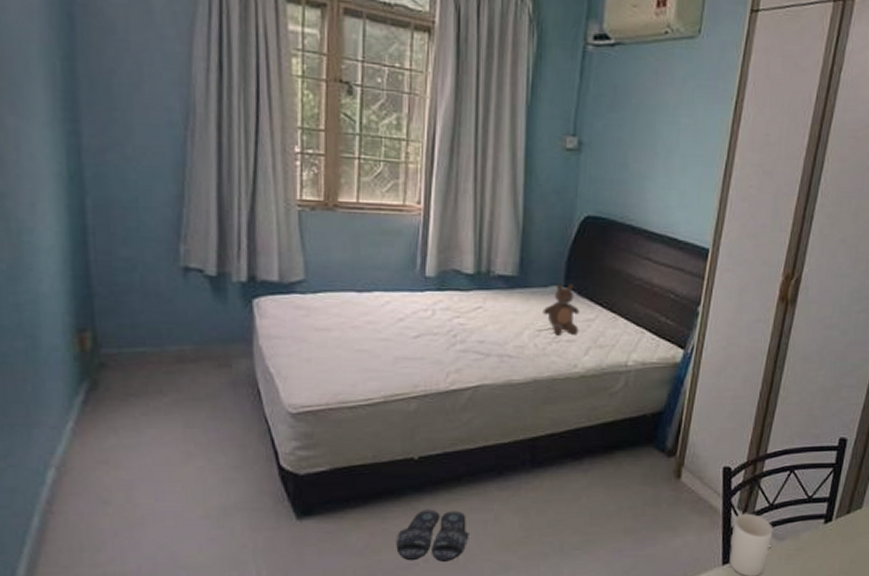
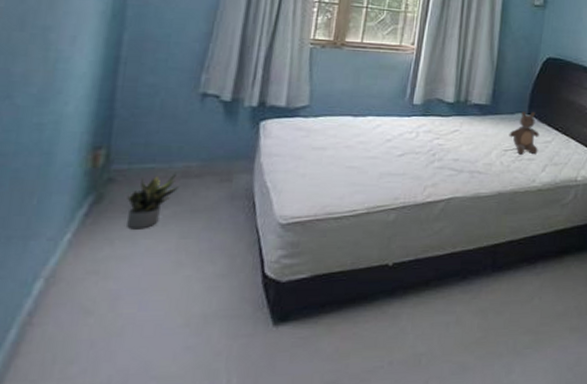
potted plant: none [123,356,175,418] -> present [127,172,178,230]
slippers: present [396,510,469,562] -> none [364,313,433,364]

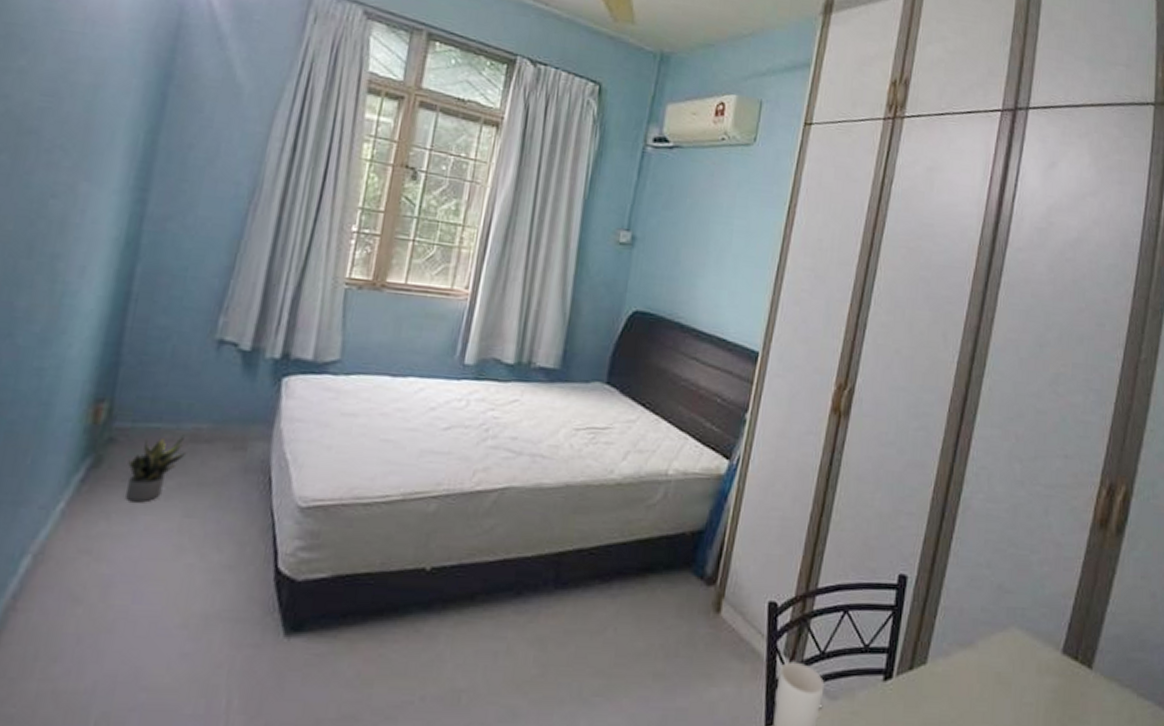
teddy bear: present [509,112,539,155] -> none [581,380,621,436]

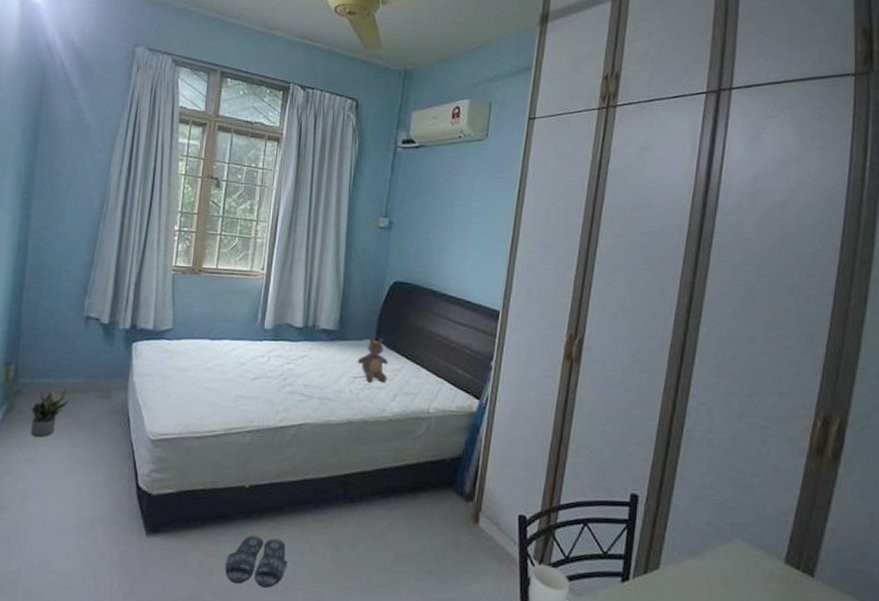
slippers: none [391,633,476,701] -> present [225,535,288,588]
teddy bear: none [581,380,621,436] -> present [357,338,388,383]

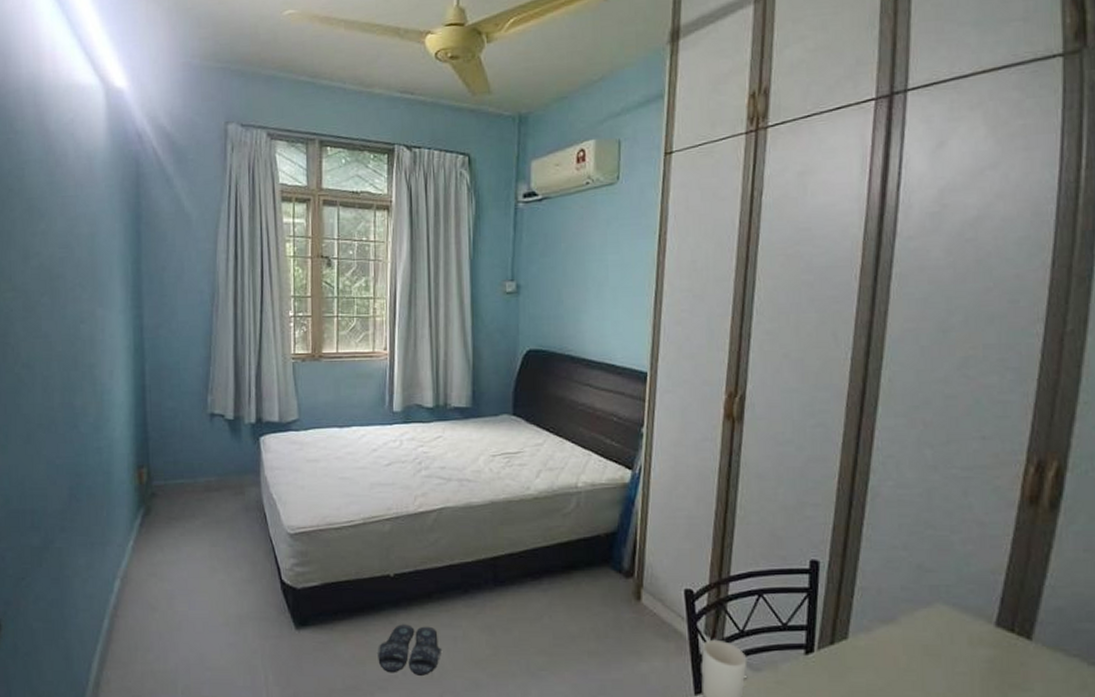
potted plant: present [31,387,69,437] -> none [167,486,204,538]
teddy bear: present [357,338,388,383] -> none [495,412,529,460]

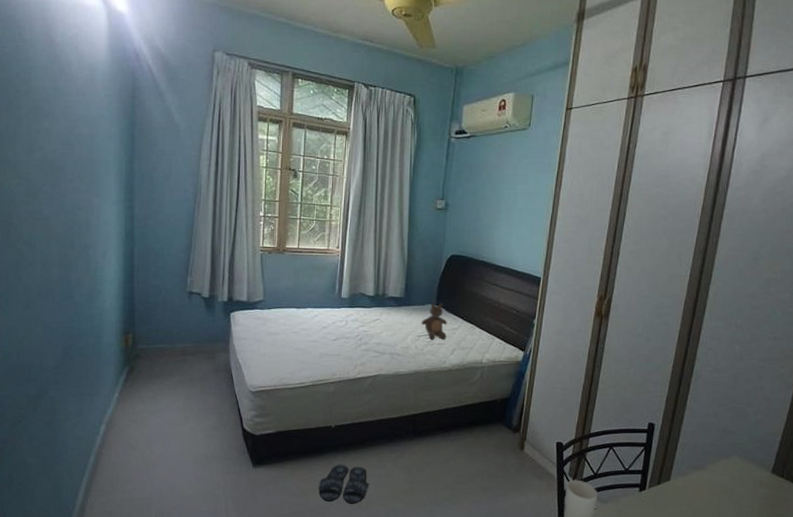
teddy bear: none [495,412,529,460] -> present [421,303,447,340]

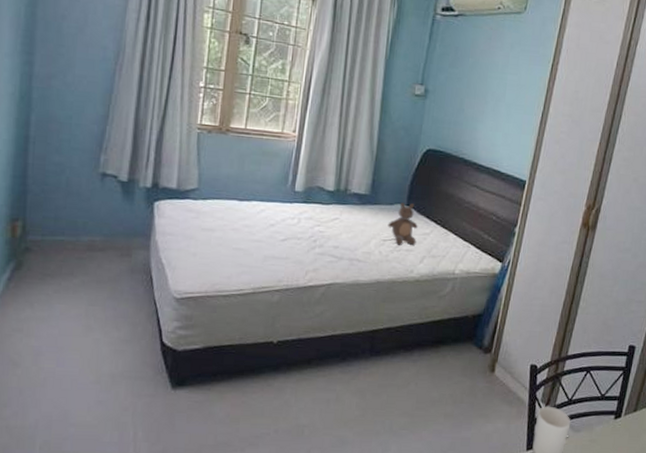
slippers: present [318,464,369,504] -> none [252,387,314,433]

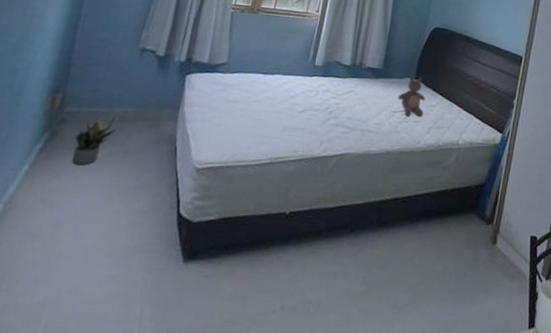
potted plant: none [42,245,85,295] -> present [72,116,116,165]

